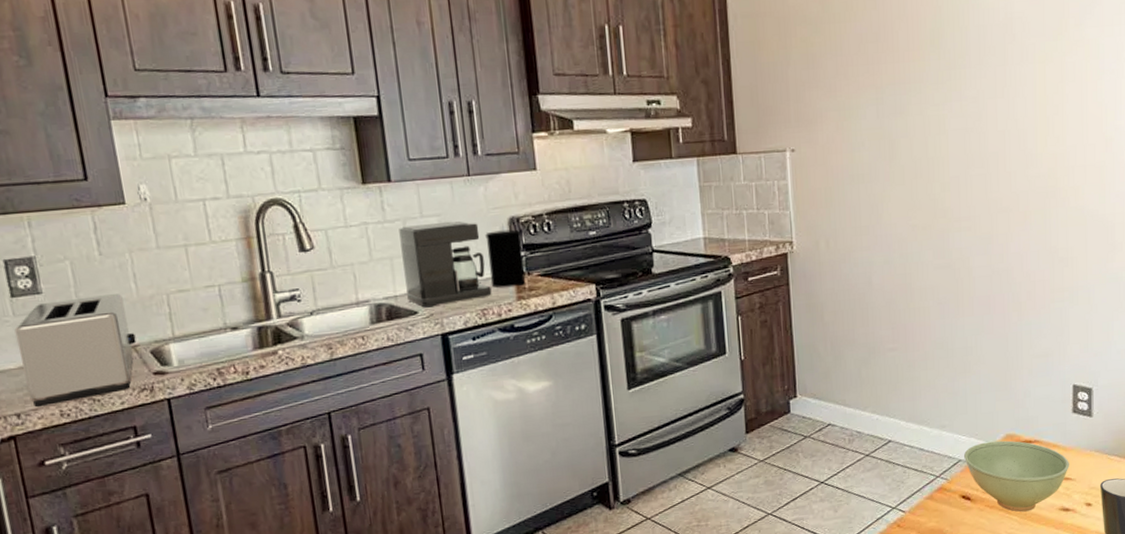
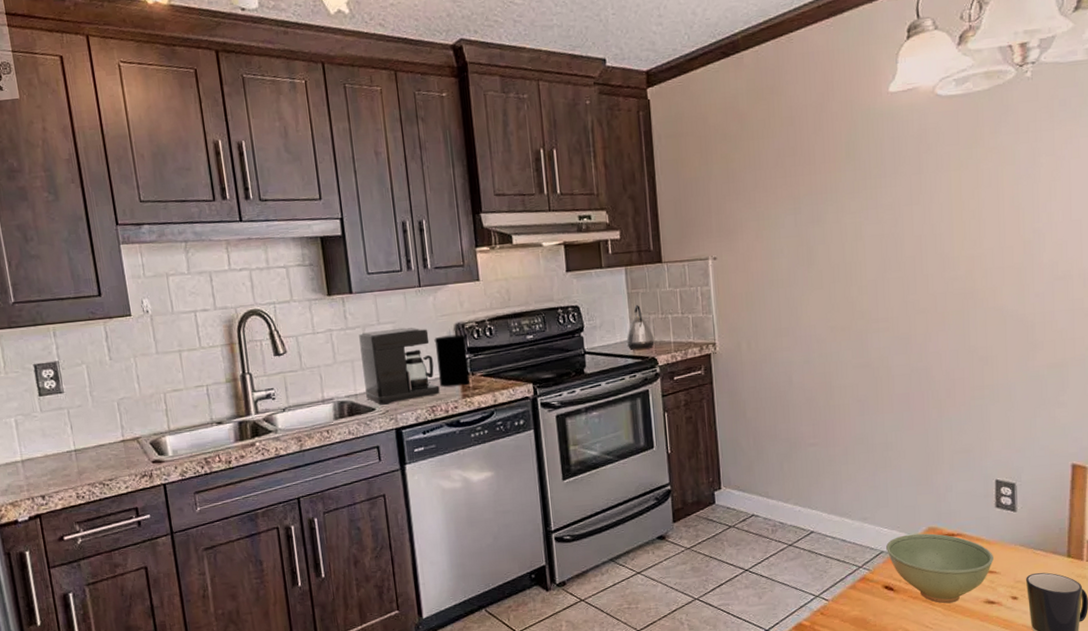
toaster: present [14,294,137,408] -> none [41,393,139,491]
kettle: none [697,198,728,249] -> present [626,304,655,351]

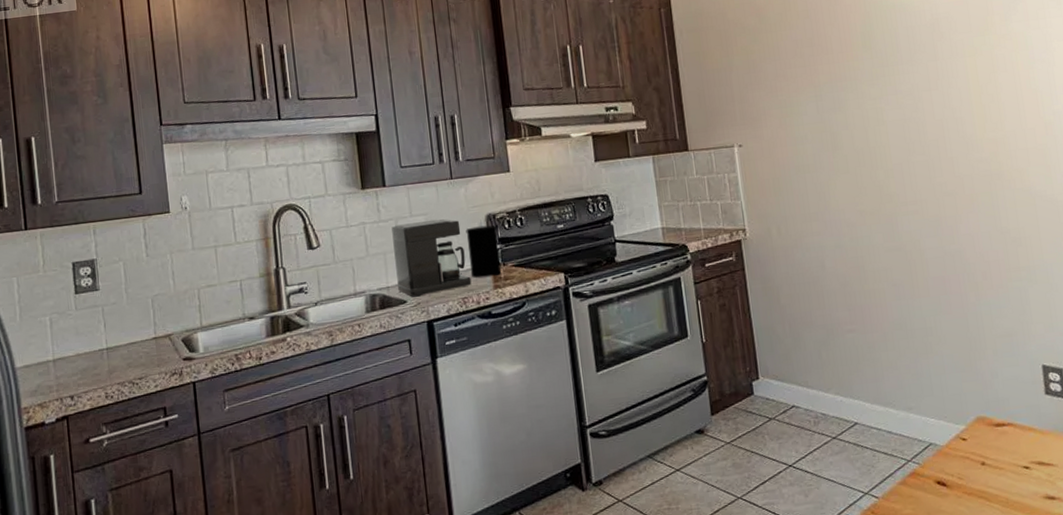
kettle: present [626,304,655,351] -> none [656,192,685,238]
bowl: present [886,533,994,604] -> none [934,423,1049,500]

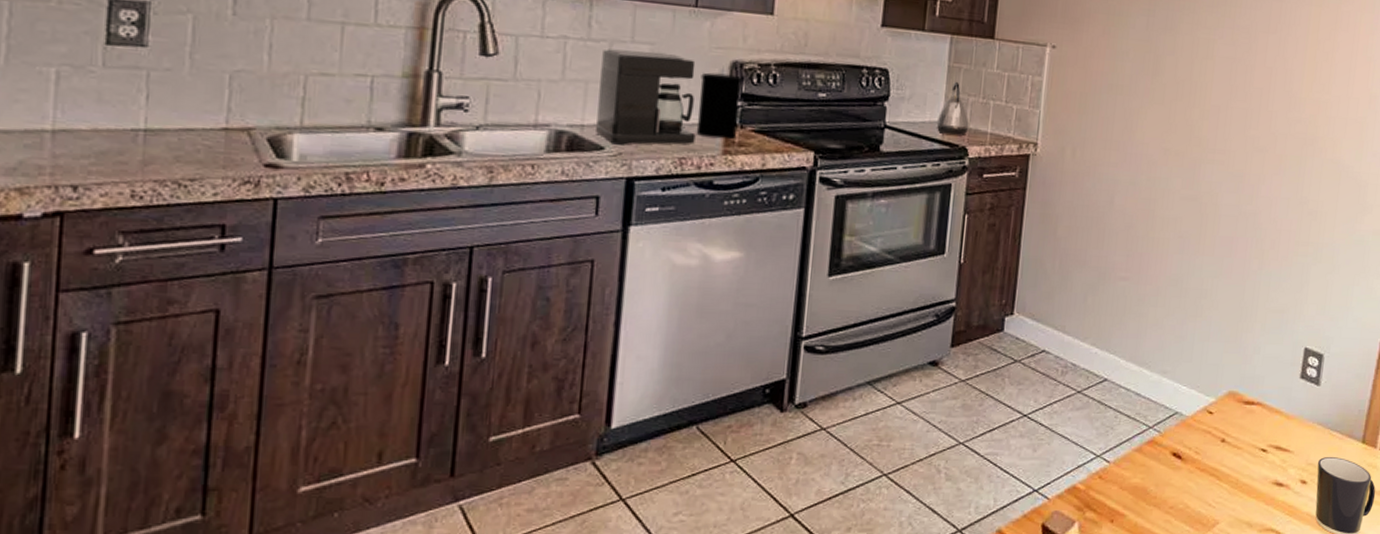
kettle: none [656,192,685,238] -> present [936,81,969,136]

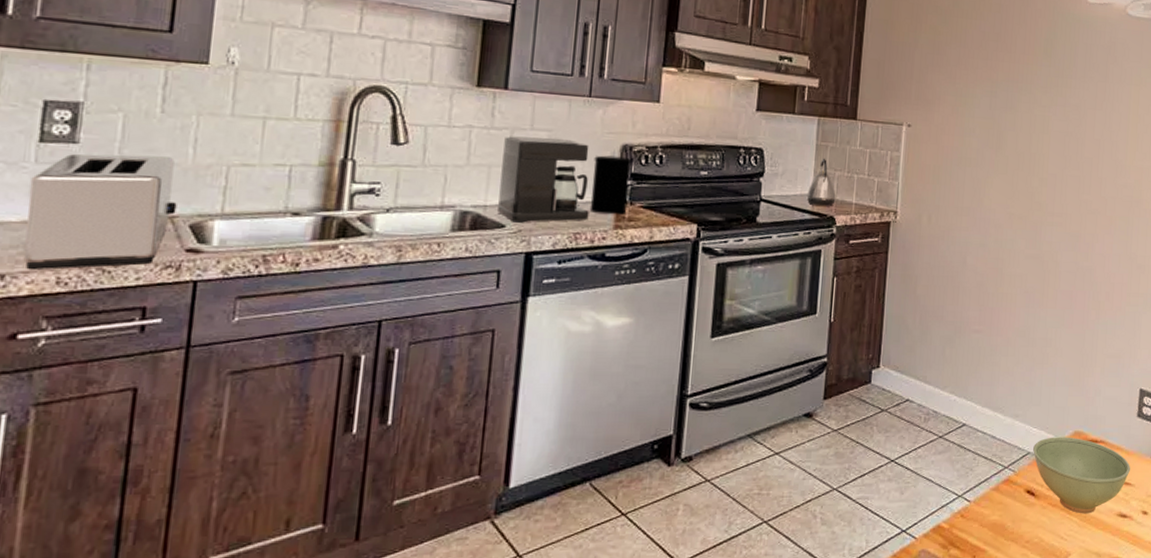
toaster: none [96,58,253,183] -> present [23,154,177,271]
bowl: none [1181,396,1290,481] -> present [1033,437,1130,514]

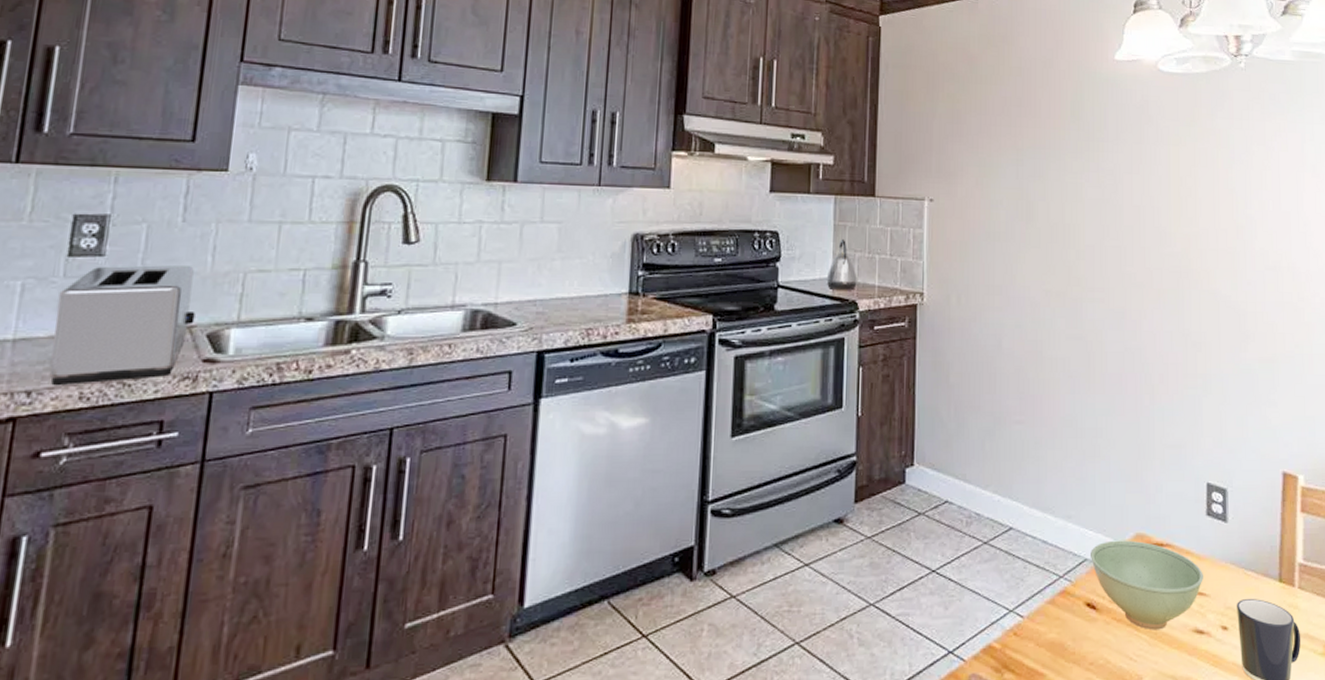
coffee maker: present [498,136,589,223] -> none [508,229,601,320]
canister: present [589,155,632,215] -> none [601,246,643,308]

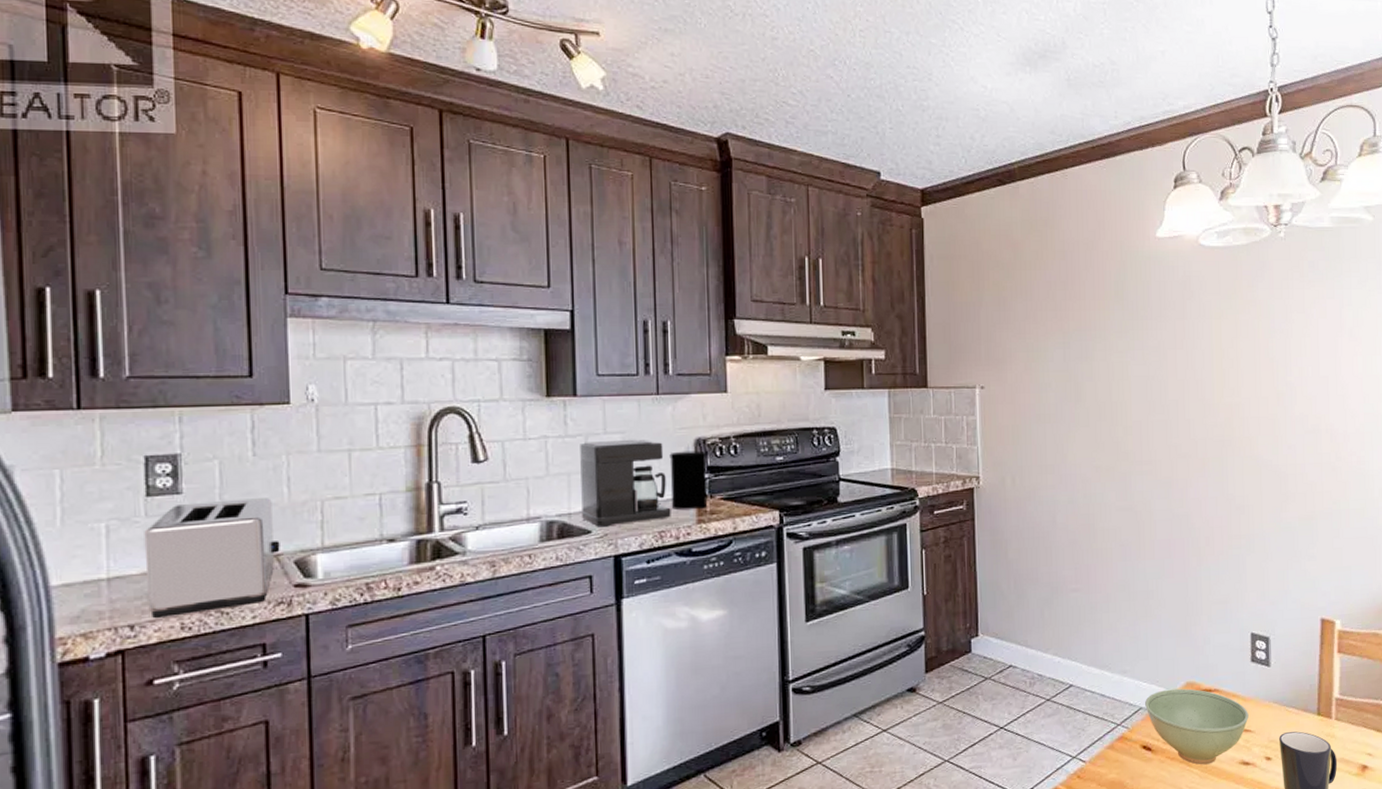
coffee maker: none [508,229,601,320] -> present [580,439,671,527]
canister: none [601,246,643,308] -> present [669,450,707,511]
kettle: present [826,238,857,291] -> none [885,430,915,480]

